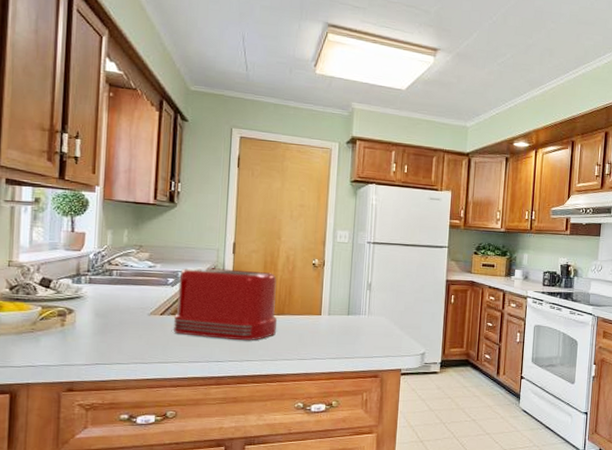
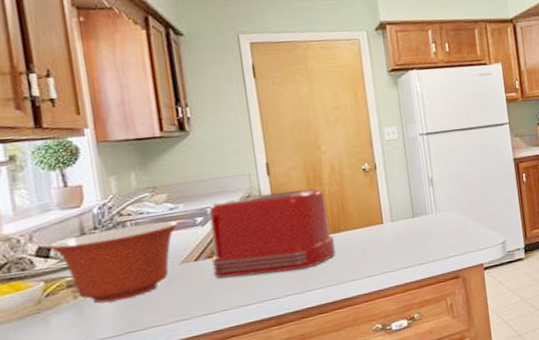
mixing bowl: none [51,274,154,336] -> present [49,221,178,304]

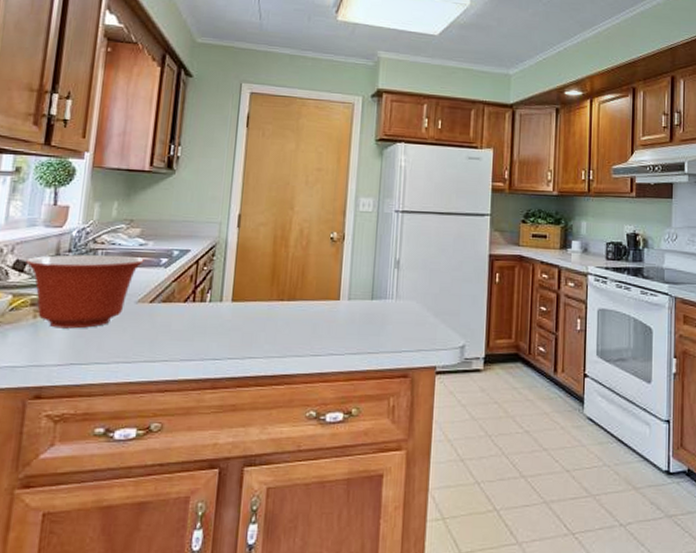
toaster: present [208,188,335,278] -> none [164,244,288,332]

